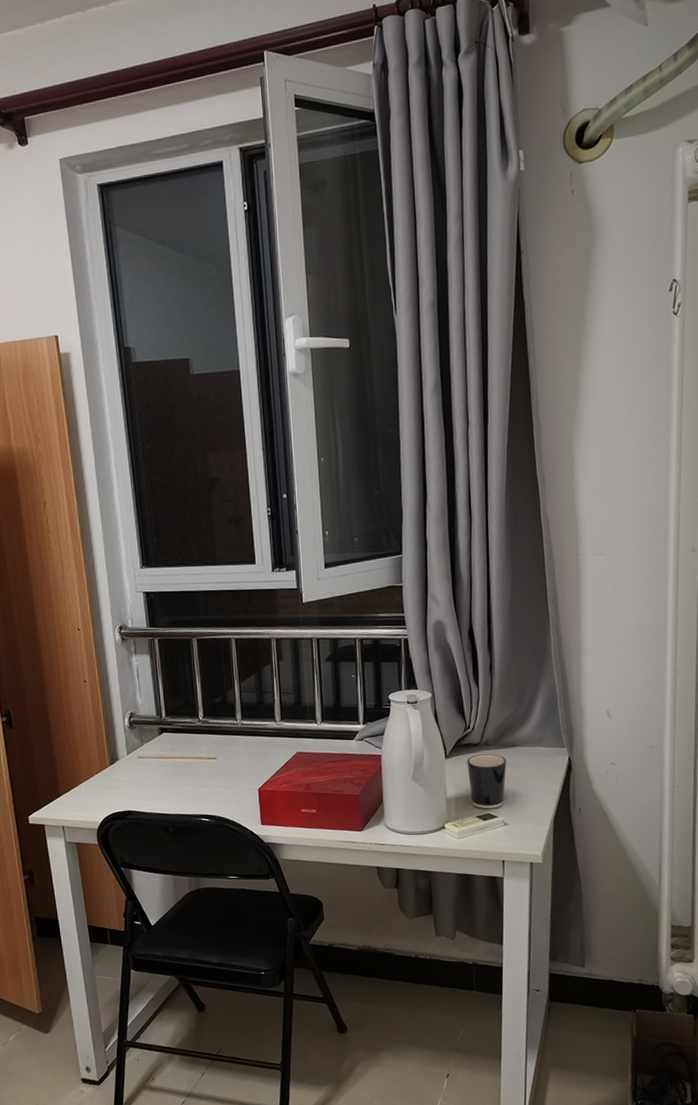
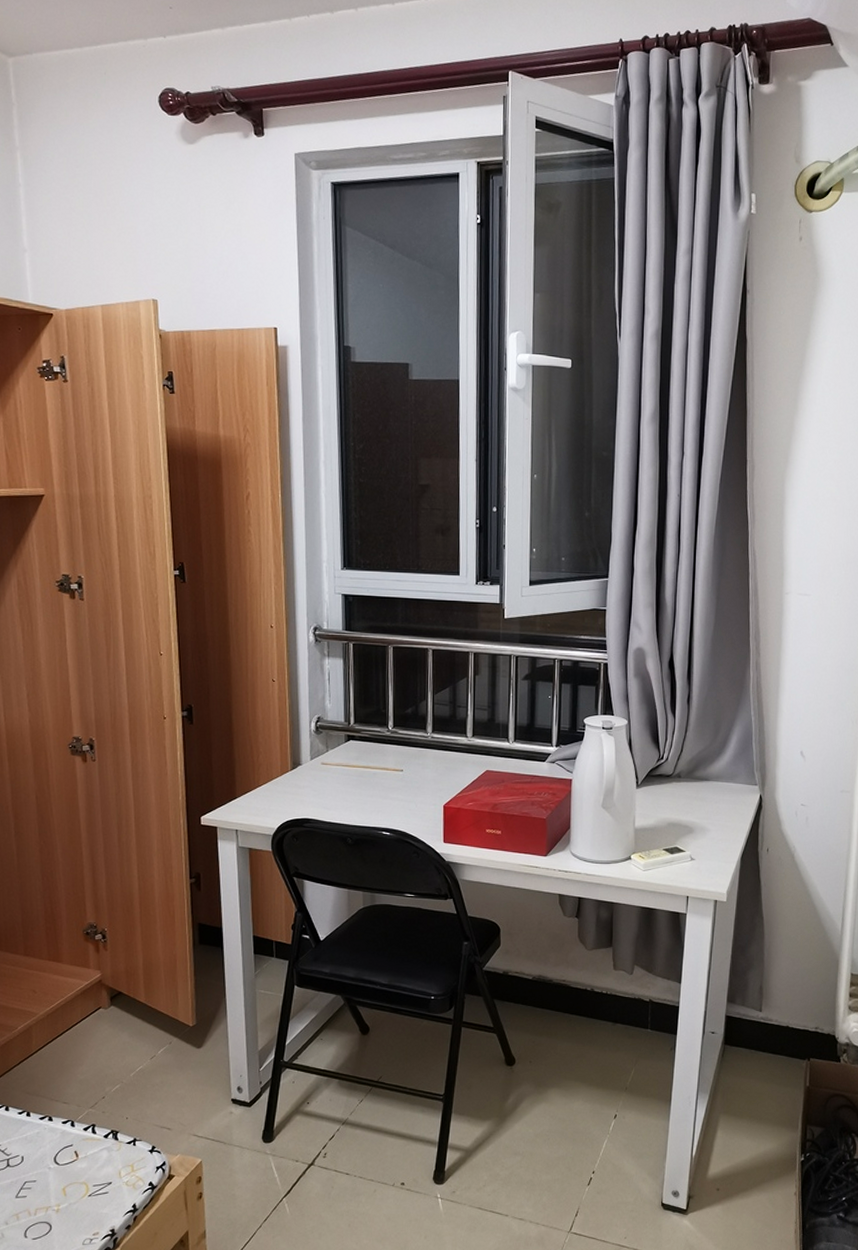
mug: present [467,754,507,809] -> none [658,786,697,843]

